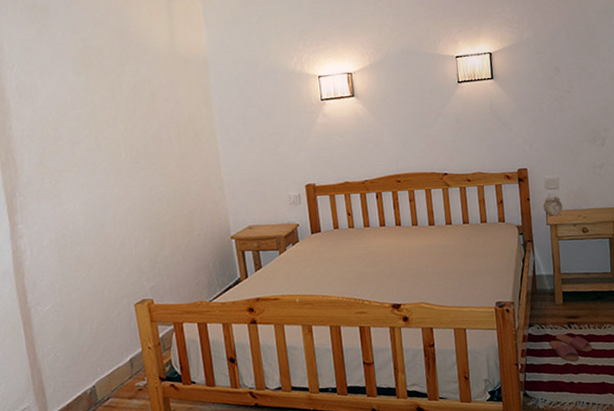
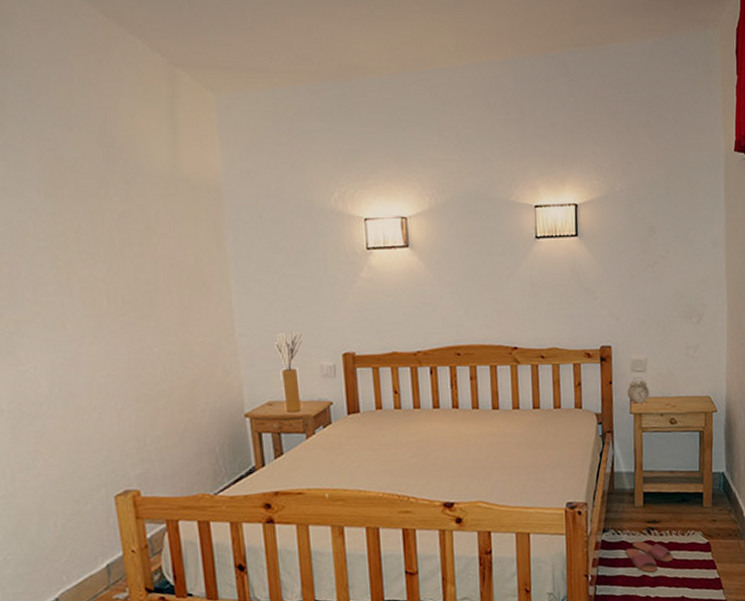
vase: none [252,169,275,235] -> present [275,331,302,413]

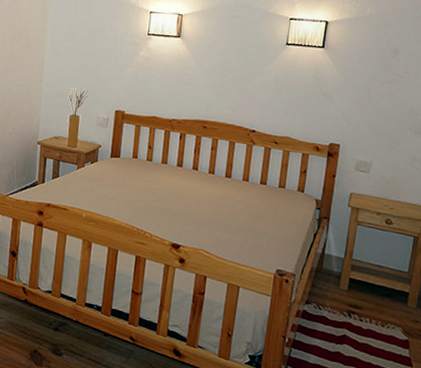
slippers: present [625,540,673,573] -> none [324,319,370,352]
alarm clock: present [627,377,650,404] -> none [348,176,371,200]

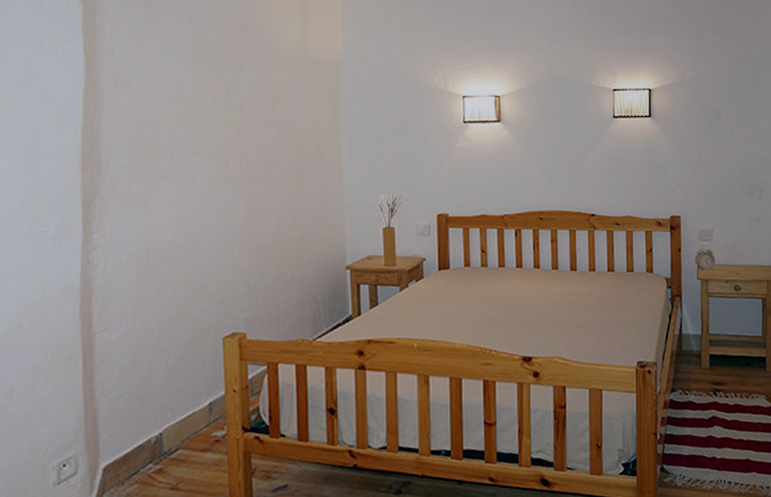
alarm clock: none [348,176,371,200] -> present [694,245,716,270]

